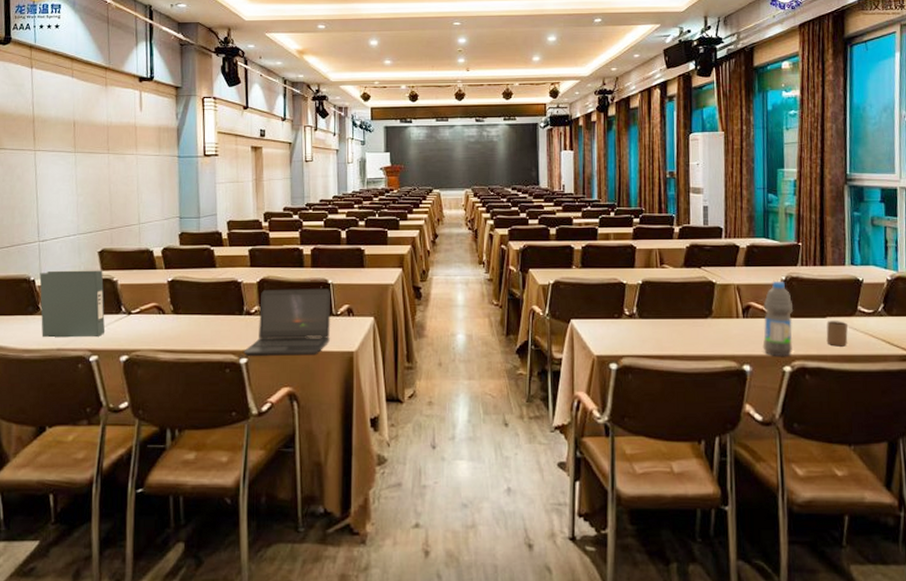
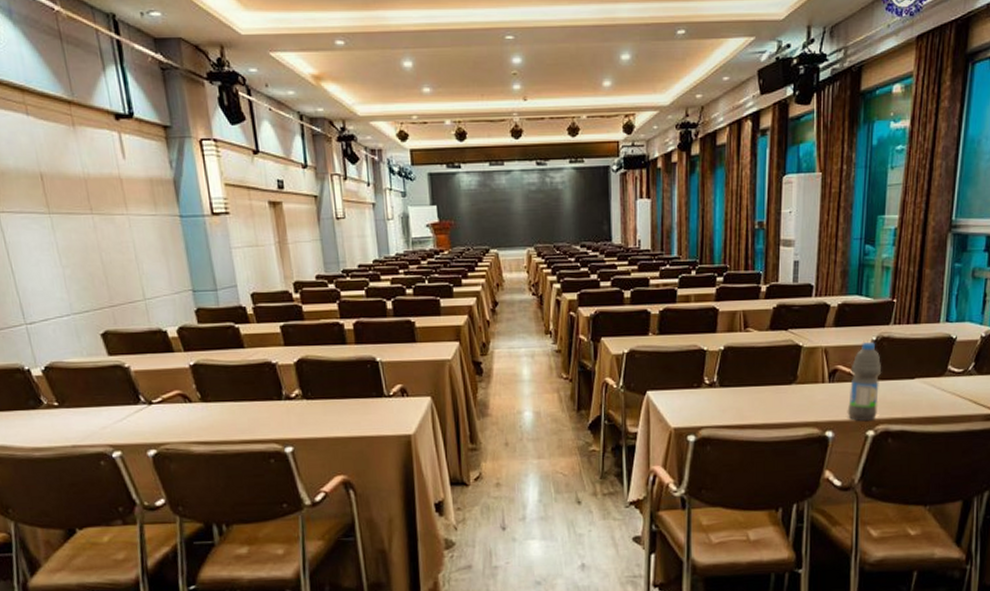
binder: present [39,270,106,338] -> none [34,355,126,434]
laptop computer: present [244,288,330,357] -> none [288,367,384,446]
cup: present [826,321,848,347] -> none [912,382,935,409]

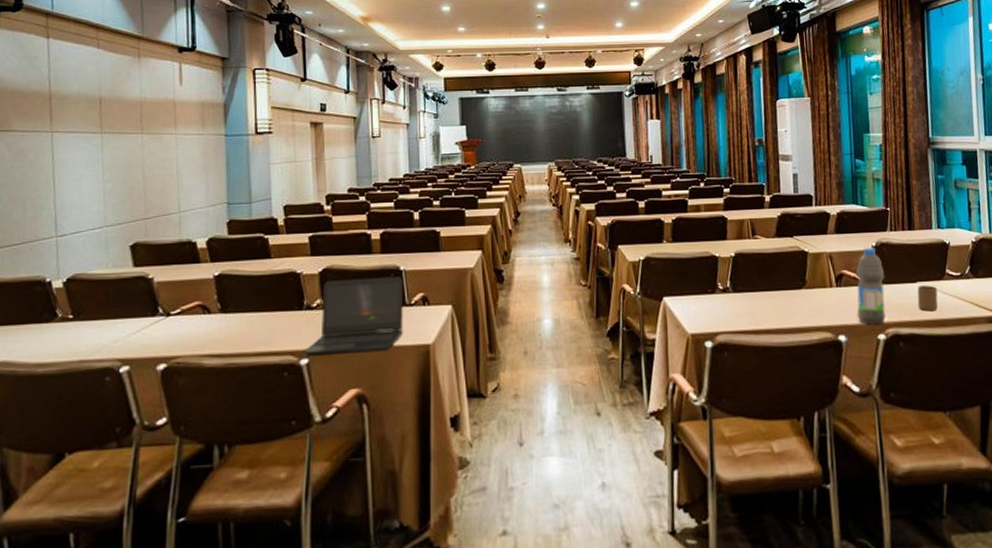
laptop computer: none [288,367,384,446] -> present [304,276,403,357]
cup: none [912,382,935,409] -> present [917,285,938,312]

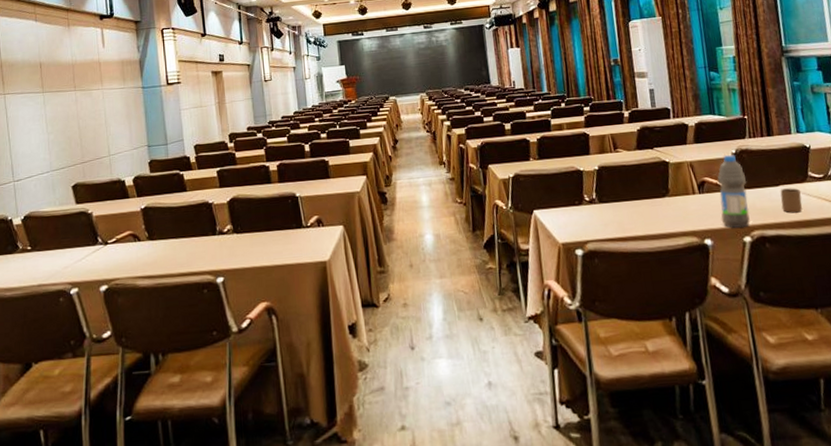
laptop computer: present [304,276,403,357] -> none [219,201,302,276]

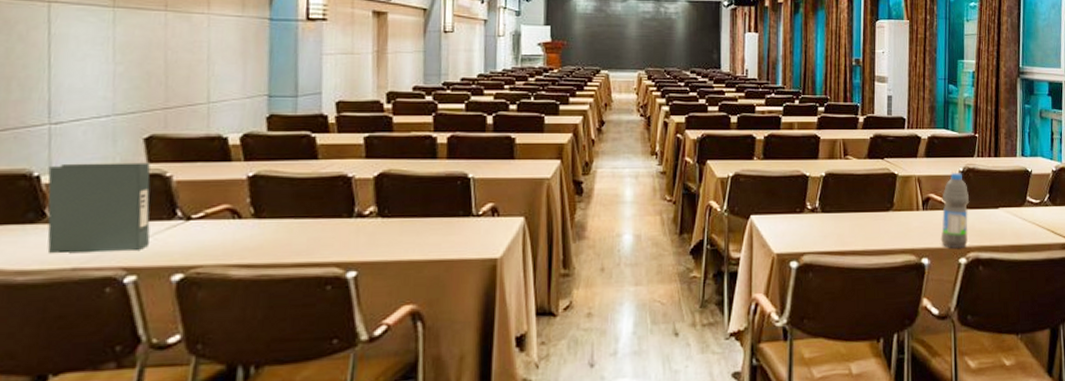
binder: none [16,204,84,275] -> present [47,162,151,254]
cup: present [780,188,802,213] -> none [998,211,1018,237]

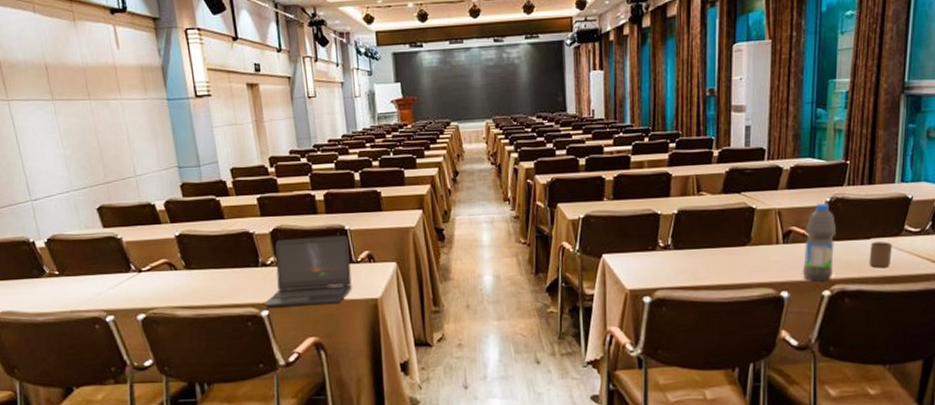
binder: present [47,162,151,254] -> none [38,228,118,301]
laptop computer: none [352,184,470,270] -> present [264,235,352,309]
cup: none [998,211,1018,237] -> present [869,241,892,268]

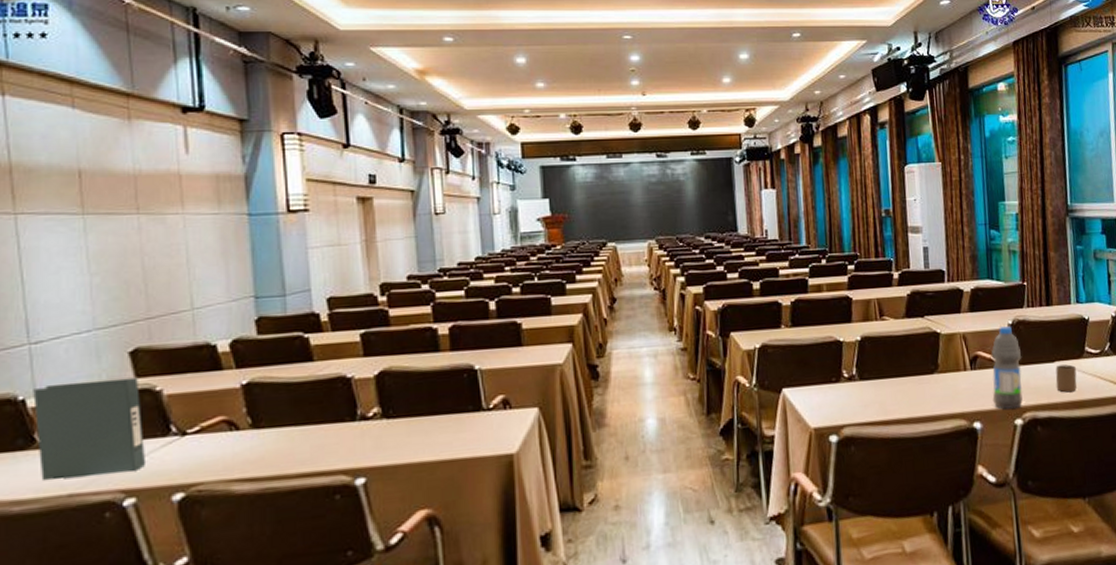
binder: none [38,228,118,301] -> present [33,377,147,482]
laptop computer: present [264,235,352,309] -> none [360,376,481,476]

